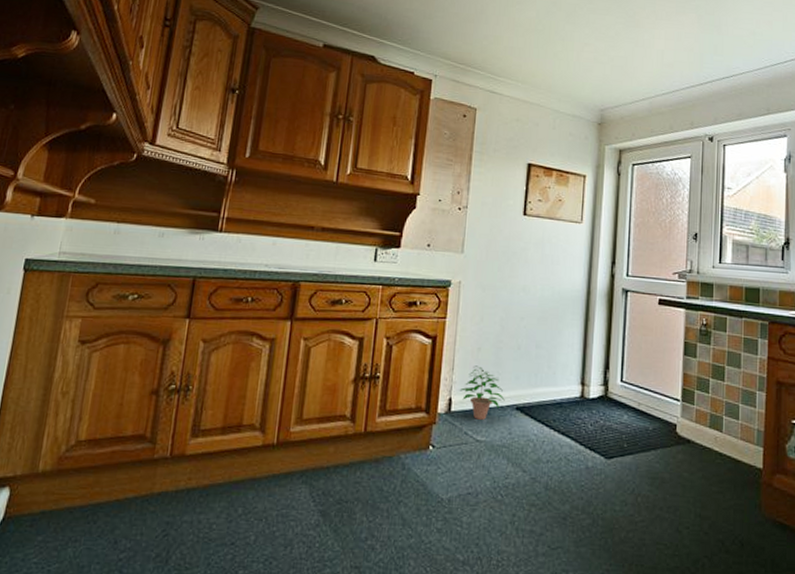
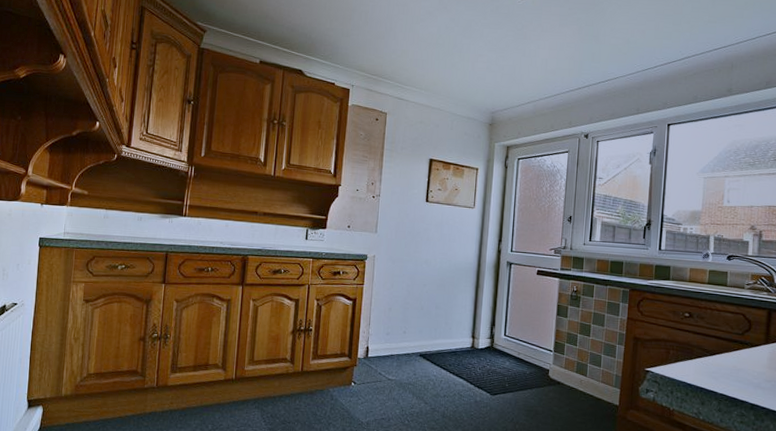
potted plant: present [459,365,505,420] -> none [374,322,411,364]

